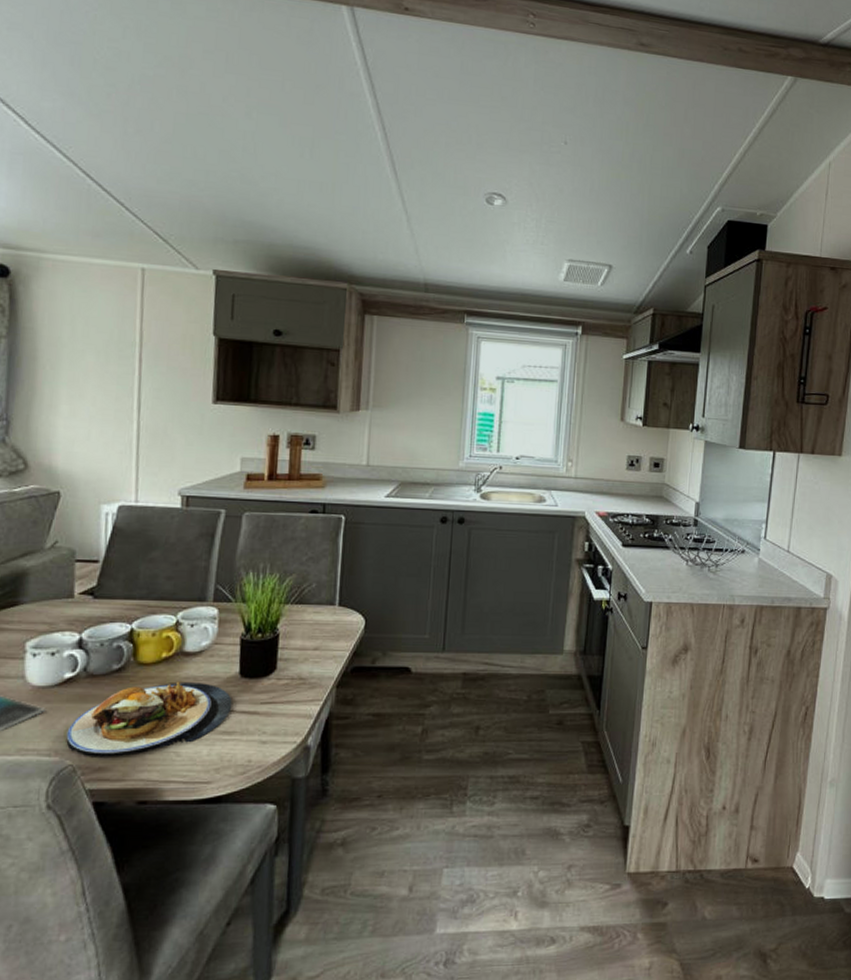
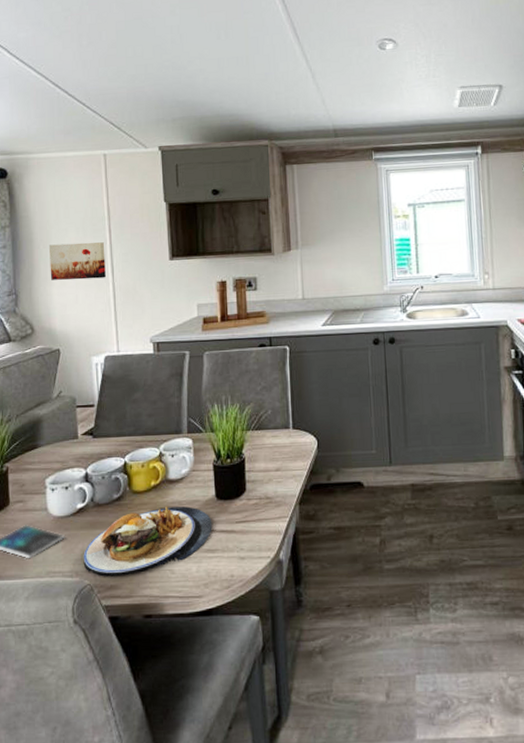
wall art: none [56,366,132,415] -> present [48,242,106,280]

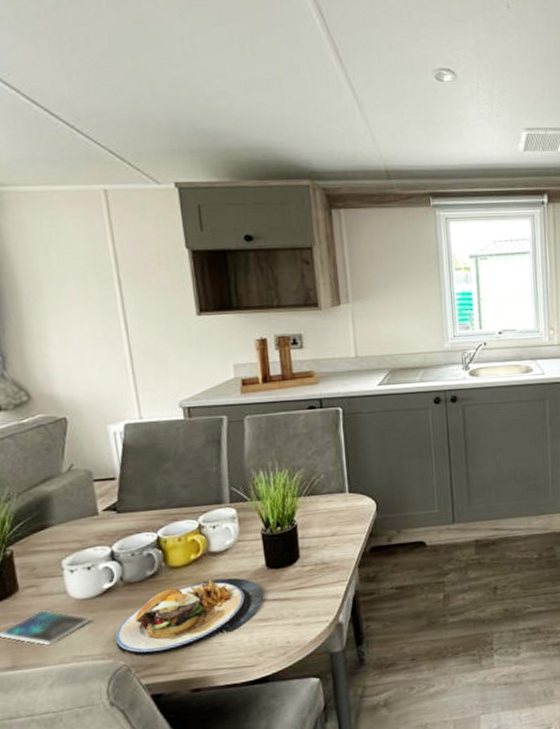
wall art: present [48,242,106,280] -> none [40,294,118,339]

